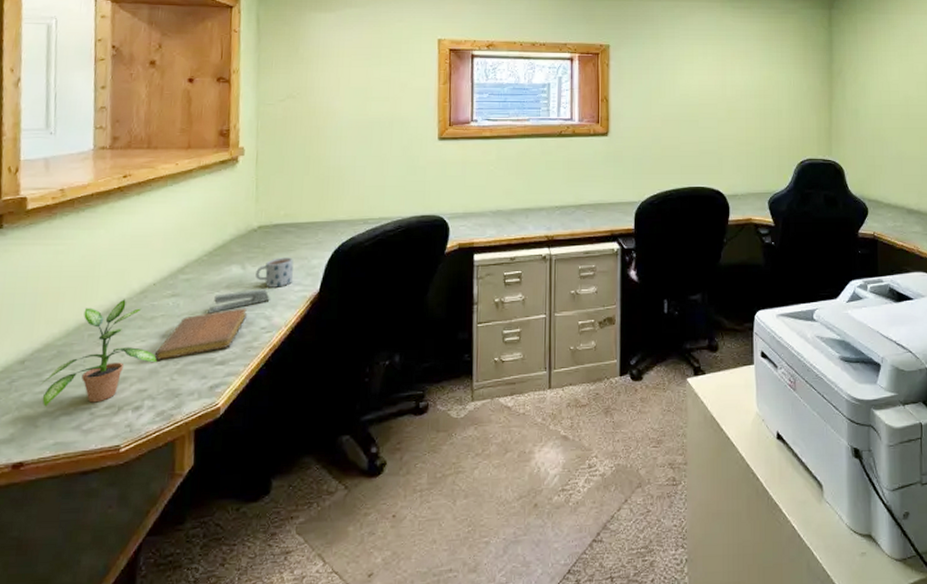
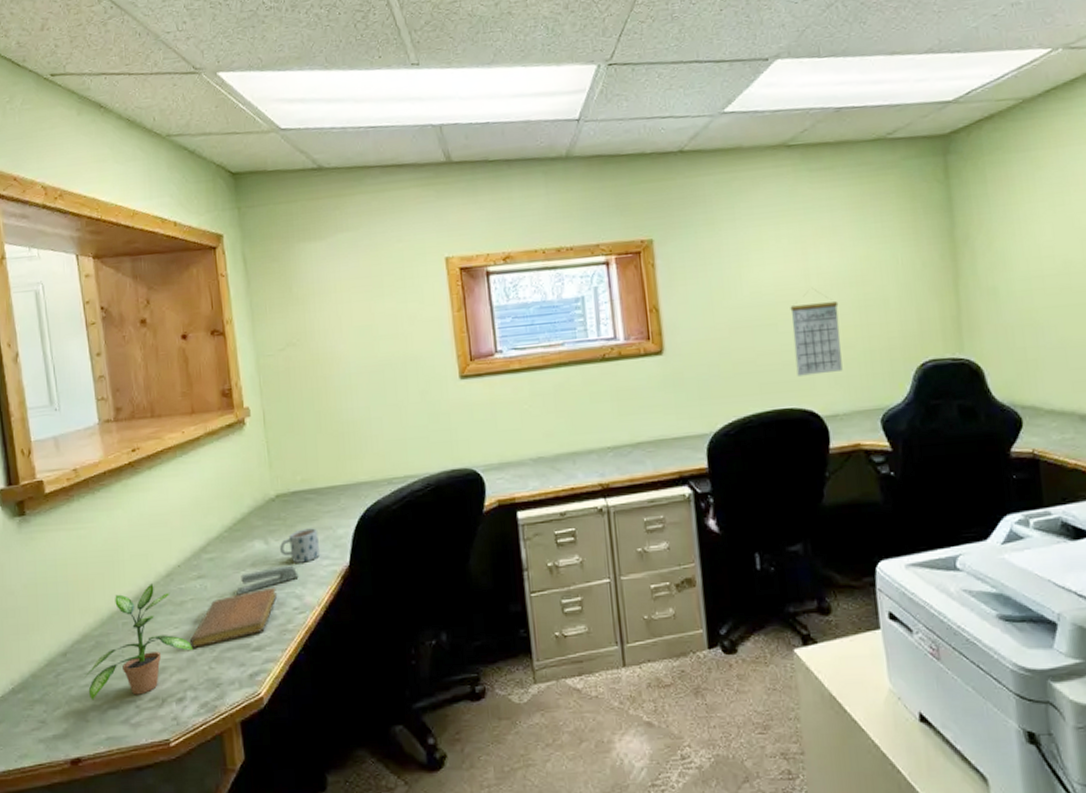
calendar: none [709,98,745,163] -> present [790,290,843,376]

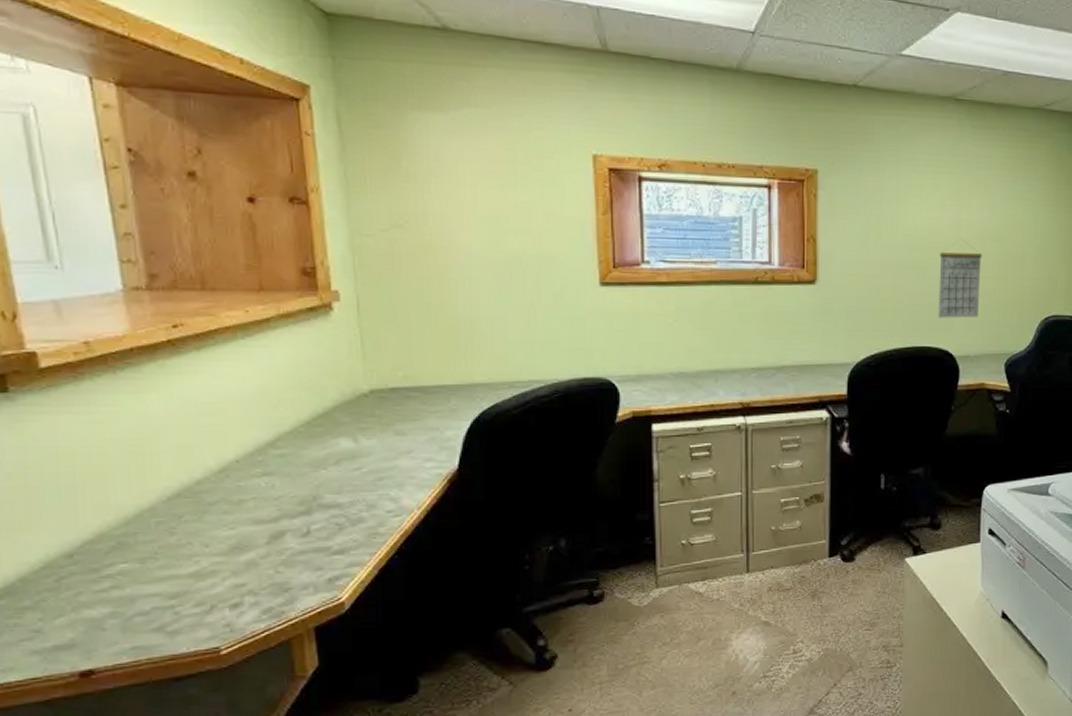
potted plant: present [85,583,194,700] -> none [100,479,255,607]
notebook: present [189,587,278,648] -> none [249,488,368,551]
stapler: present [236,565,299,595] -> none [314,466,395,495]
mug: present [280,528,319,563] -> none [373,428,422,464]

